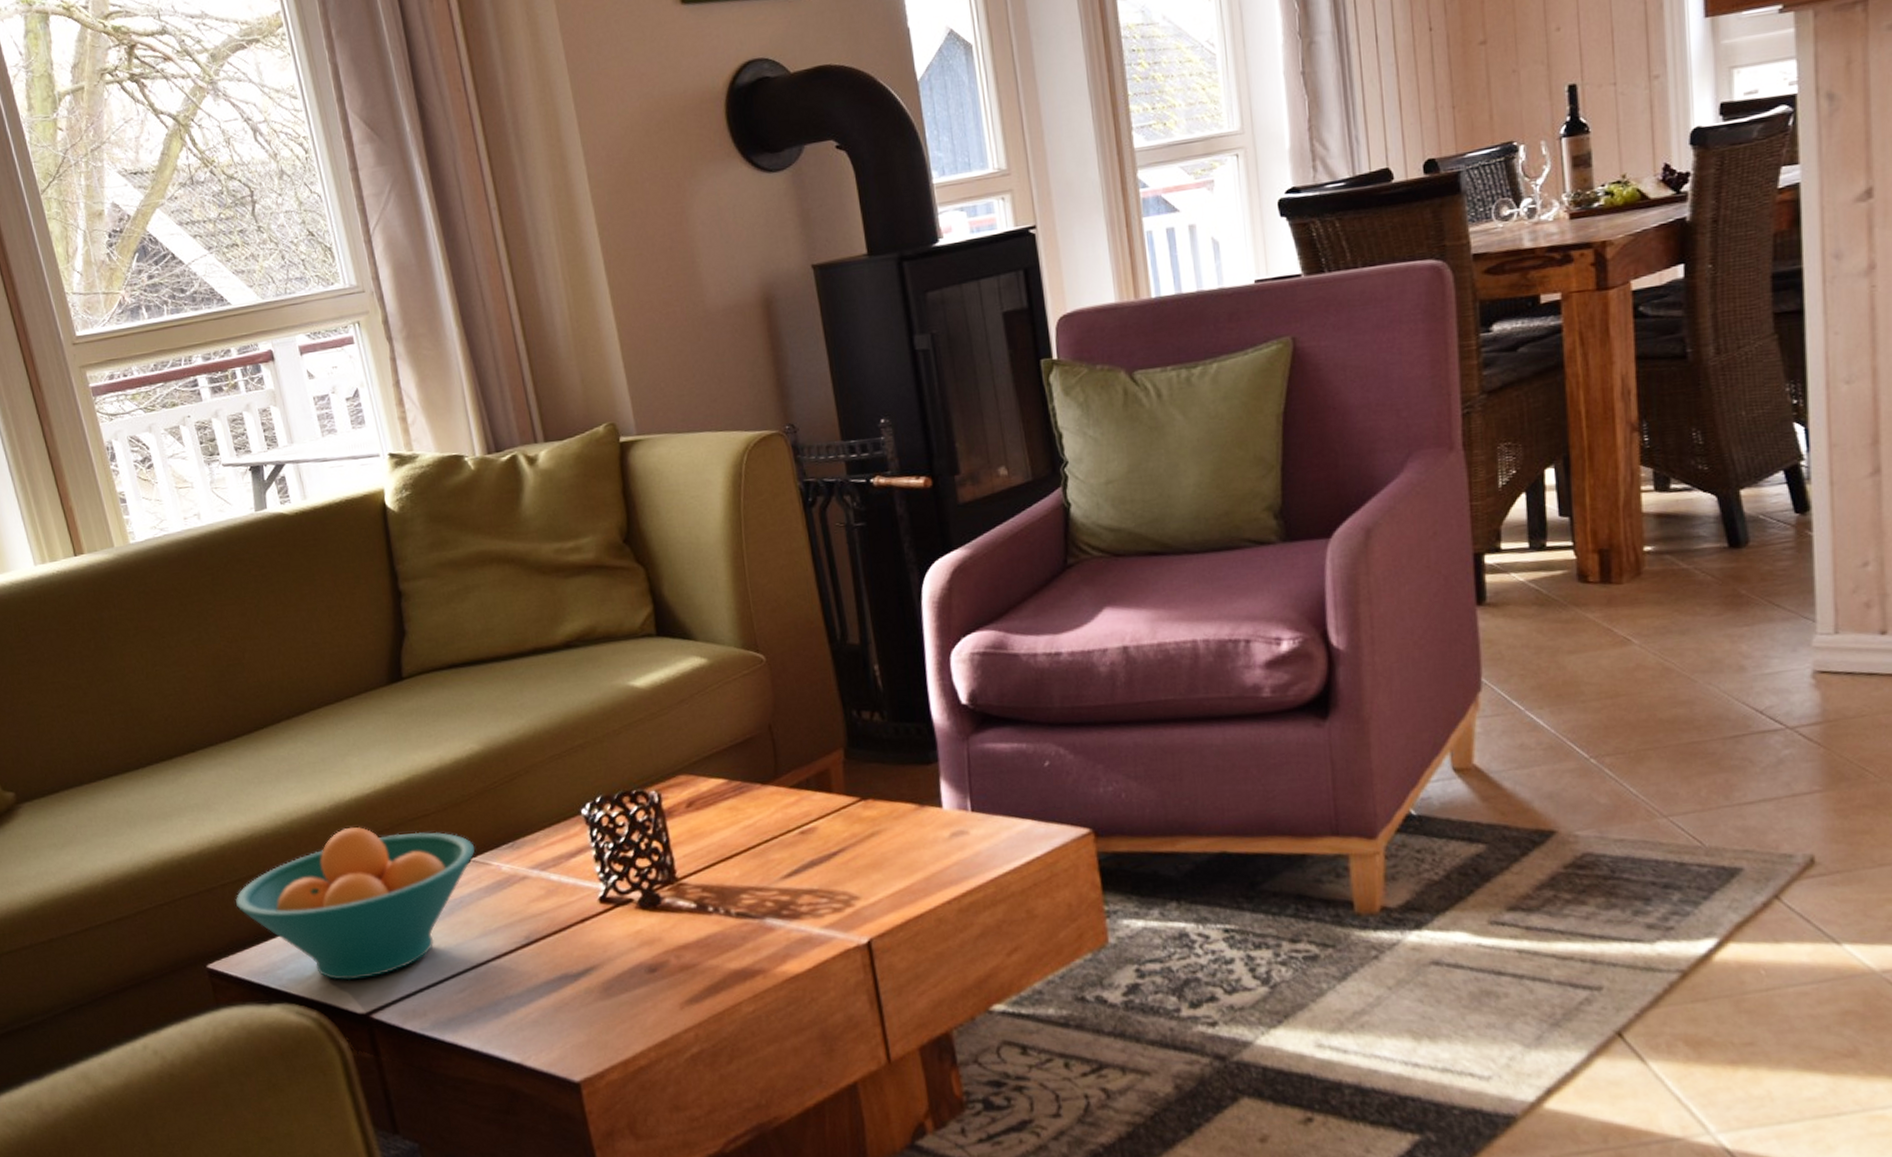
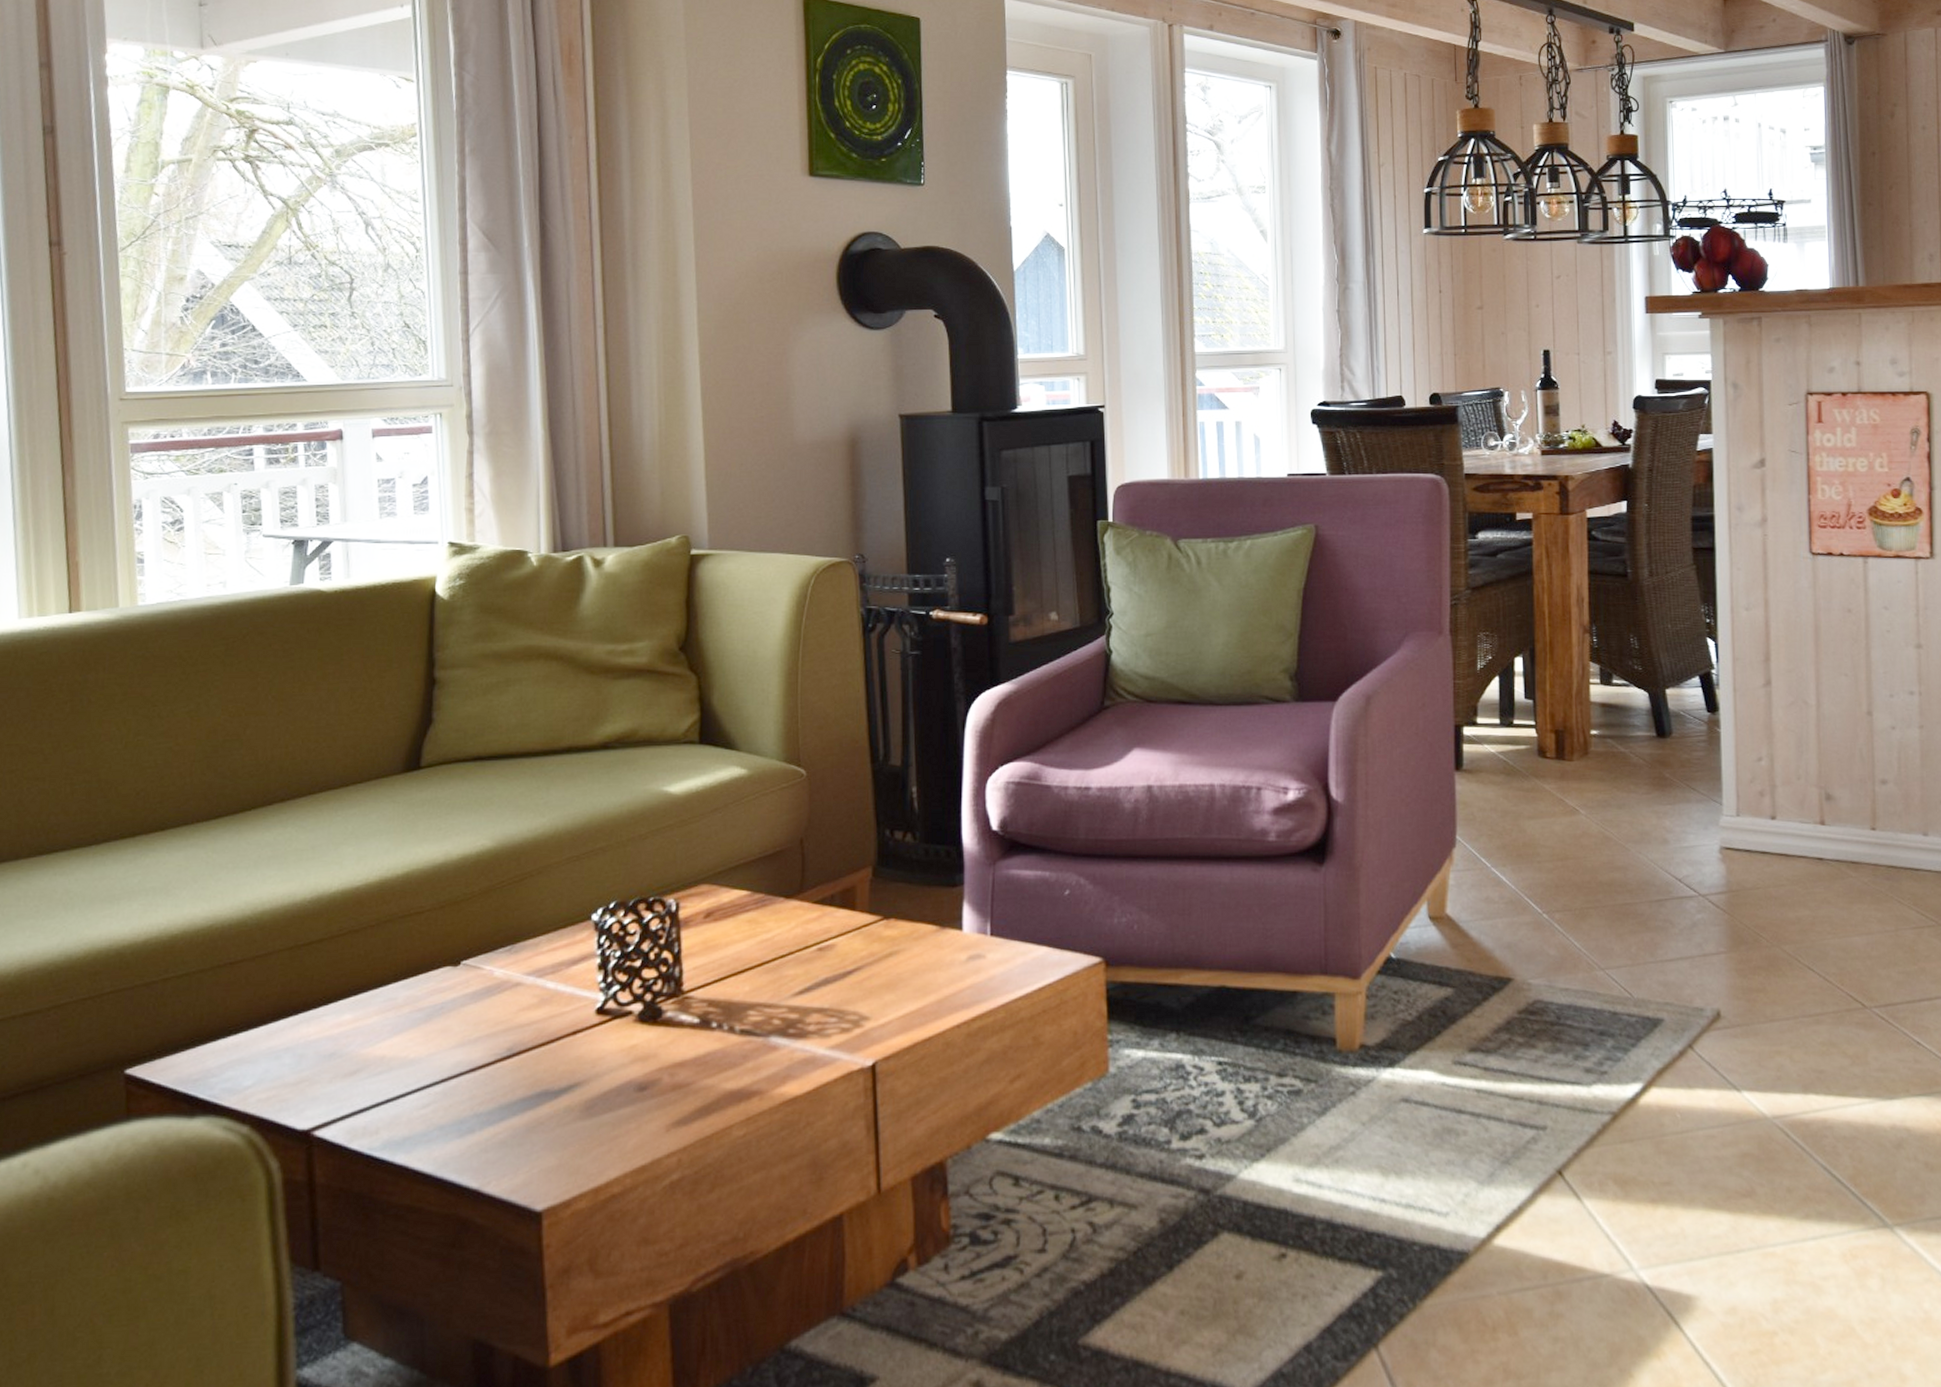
fruit bowl: present [235,826,475,981] -> none [176,921,468,1092]

